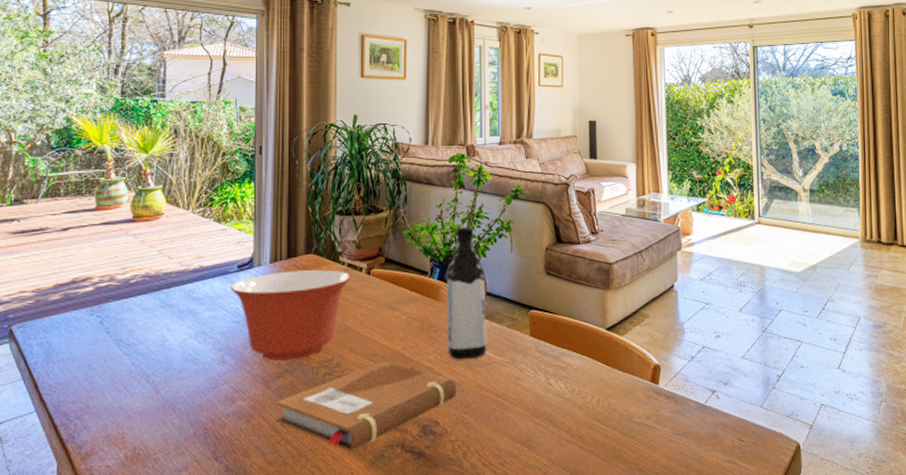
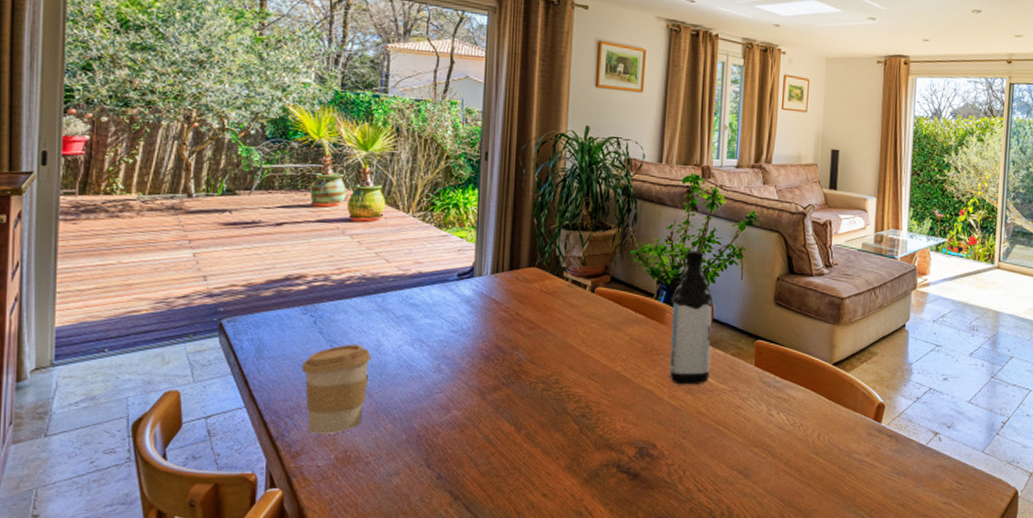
coffee cup: none [89,341,157,434] -> present [301,344,371,434]
mixing bowl: present [231,270,350,361] -> none [449,283,574,373]
notebook: present [276,361,457,452] -> none [491,381,676,468]

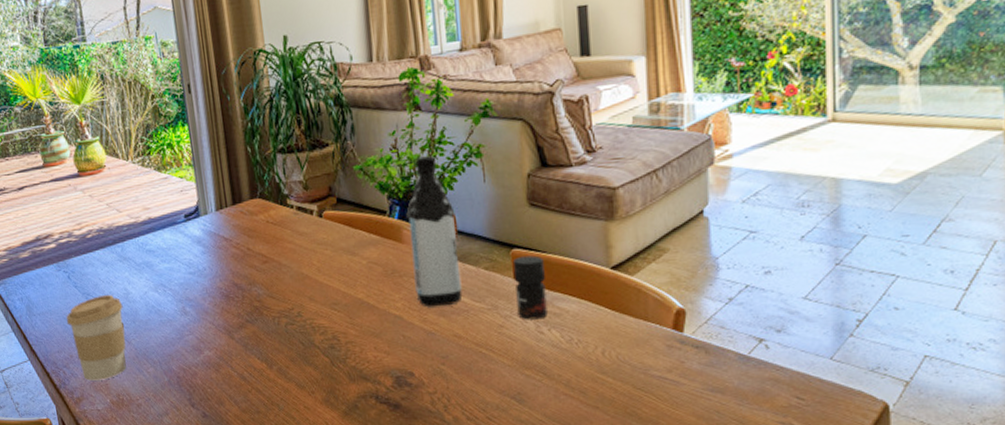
jar: none [754,347,781,404] -> present [512,255,548,320]

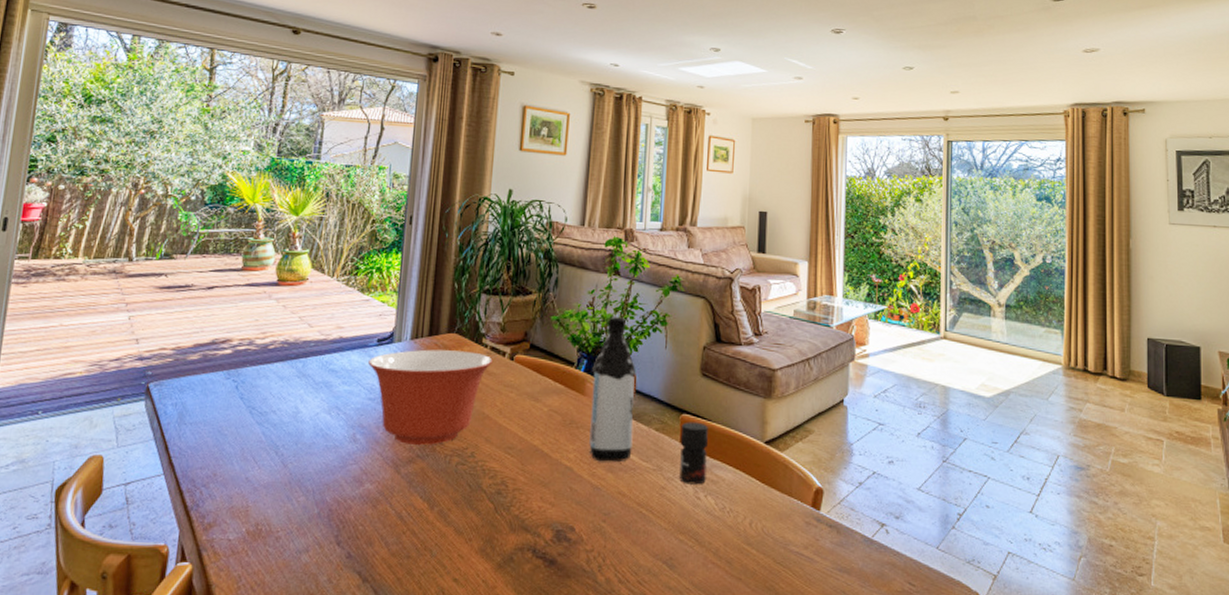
coffee cup: present [66,294,126,381] -> none [220,410,289,505]
mixing bowl: none [181,214,301,311] -> present [368,349,493,445]

